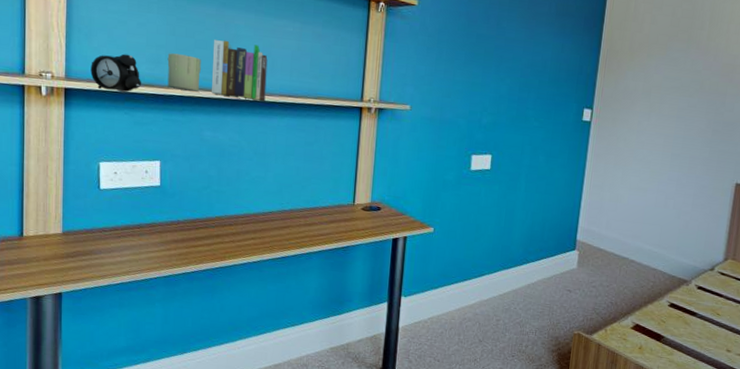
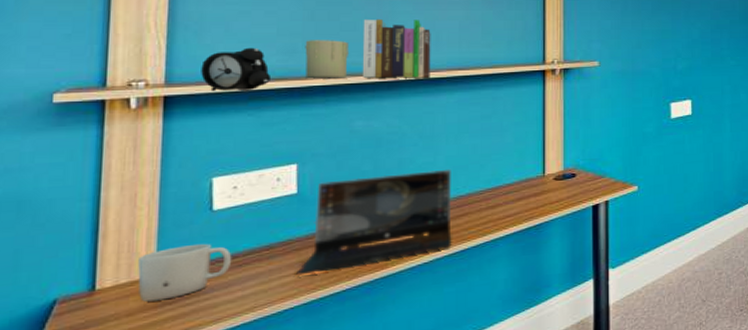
mug: none [50,213,114,253] -> present [137,243,232,302]
laptop computer: none [158,179,278,254] -> present [295,169,452,276]

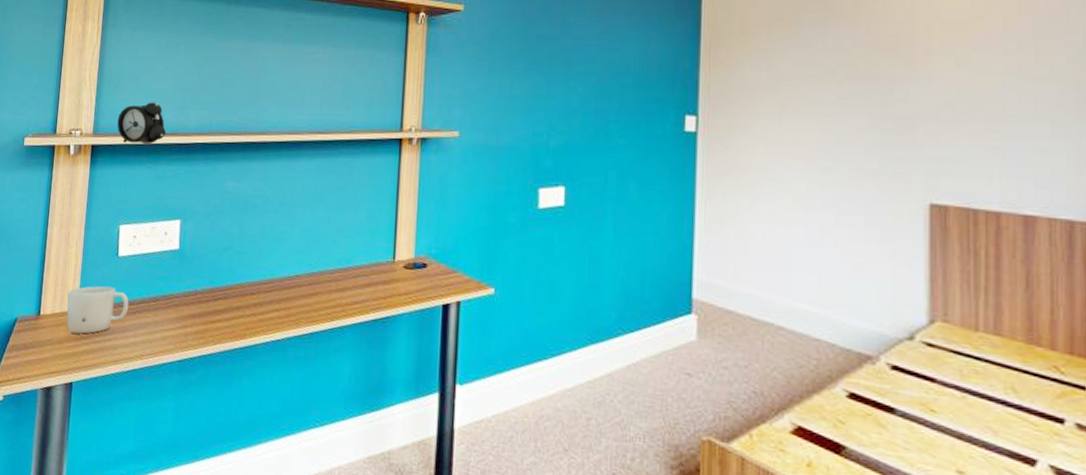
laptop computer: present [295,169,452,276] -> none [173,240,306,333]
candle: present [305,40,349,79] -> none [191,96,227,137]
books: present [362,18,431,80] -> none [235,75,296,142]

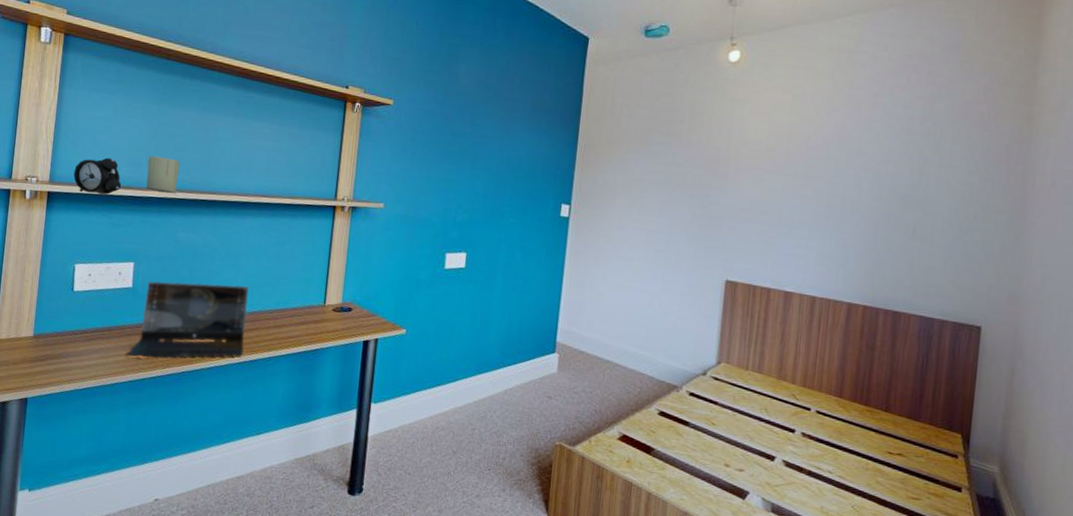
mug: present [66,286,129,334] -> none [21,316,84,357]
laptop computer: none [173,240,306,333] -> present [125,281,249,358]
candle: none [191,96,227,137] -> present [146,156,180,193]

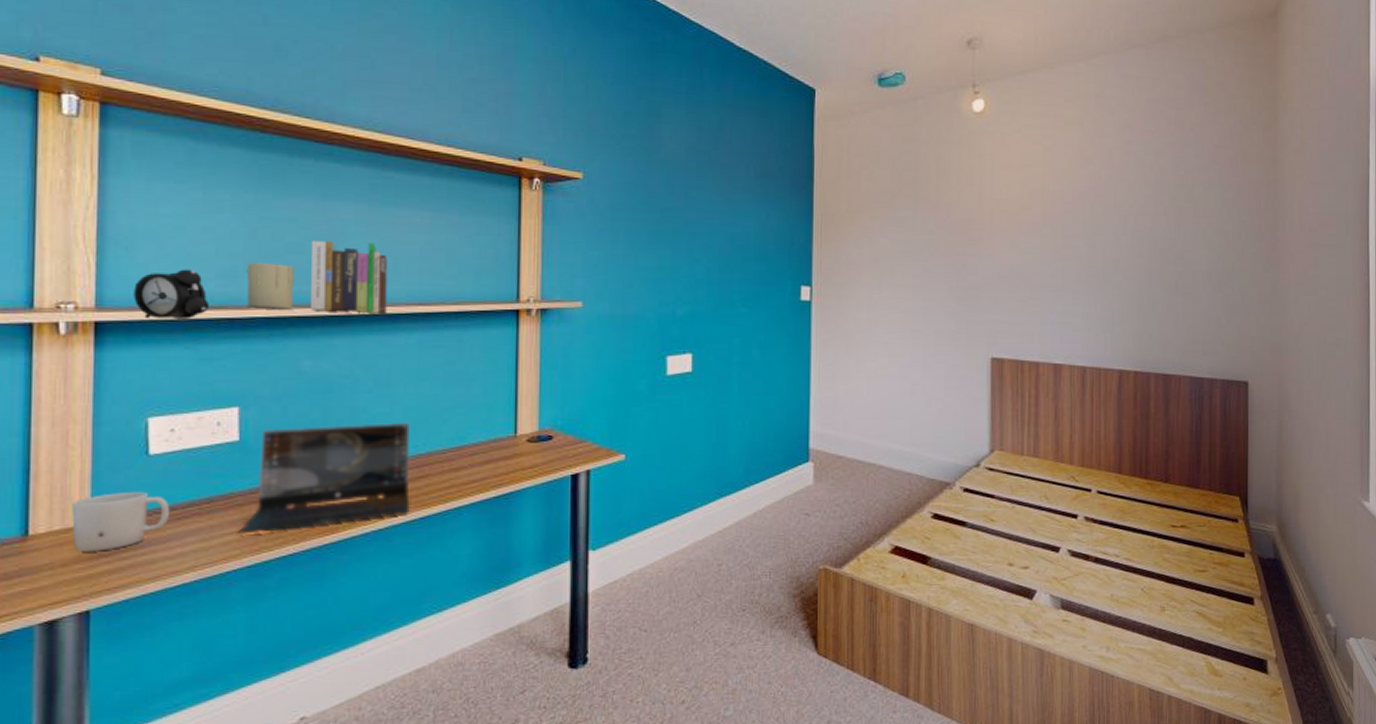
mug: none [21,316,84,357] -> present [72,491,171,552]
books: none [187,142,245,202] -> present [309,240,388,315]

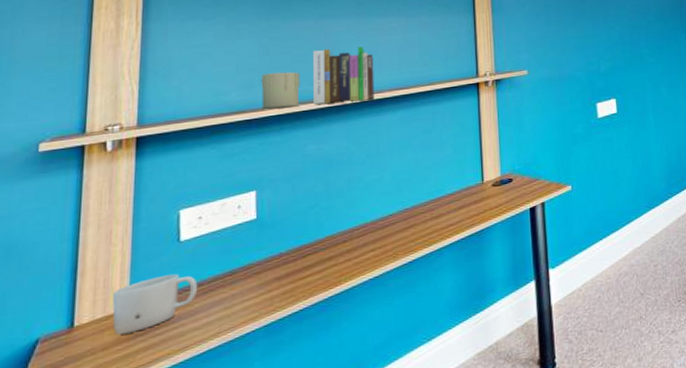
alarm clock: present [133,269,209,320] -> none [169,85,231,129]
laptop computer: present [237,422,410,534] -> none [255,183,400,299]

